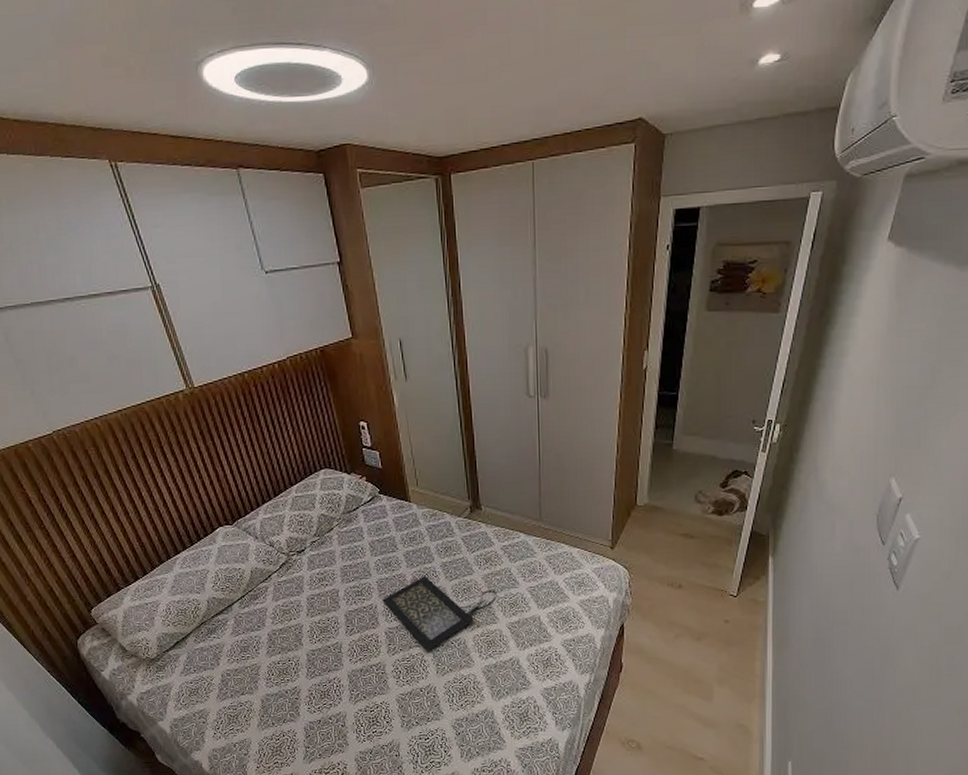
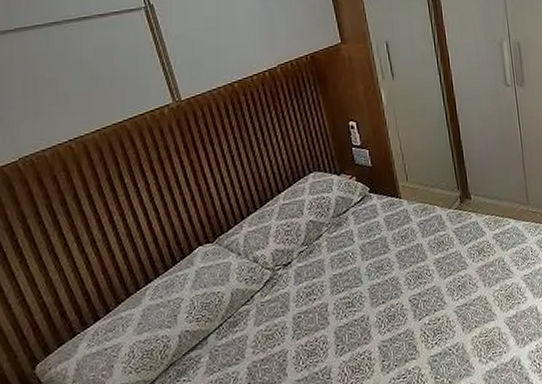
clutch bag: present [382,576,497,651] -> none [374,276,493,363]

